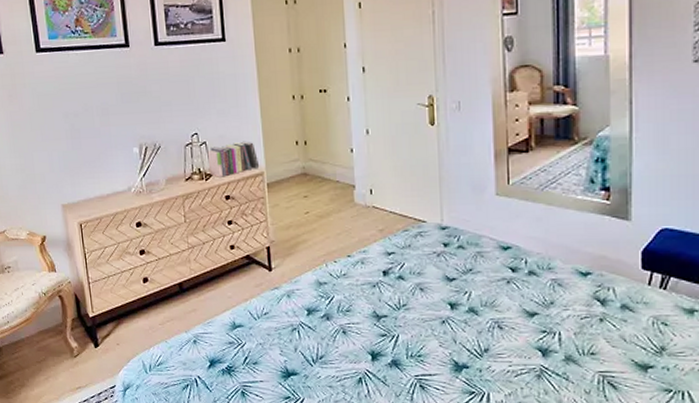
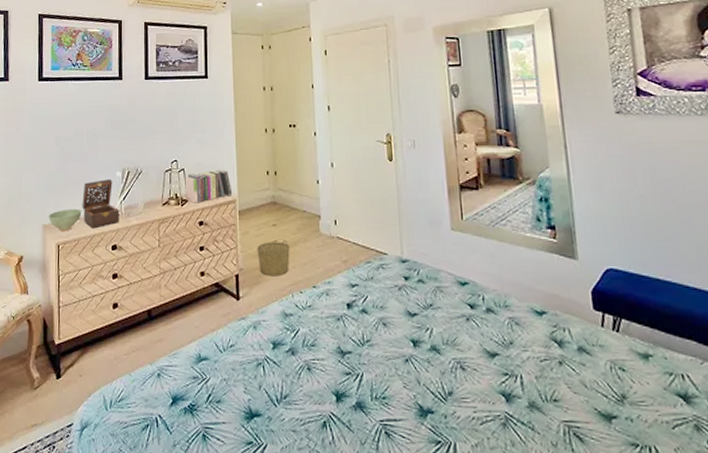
bowl: none [67,187,101,210] -> present [48,209,82,231]
jewelry box: none [100,156,141,207] -> present [82,179,120,229]
basket: none [288,210,323,247] -> present [257,239,290,277]

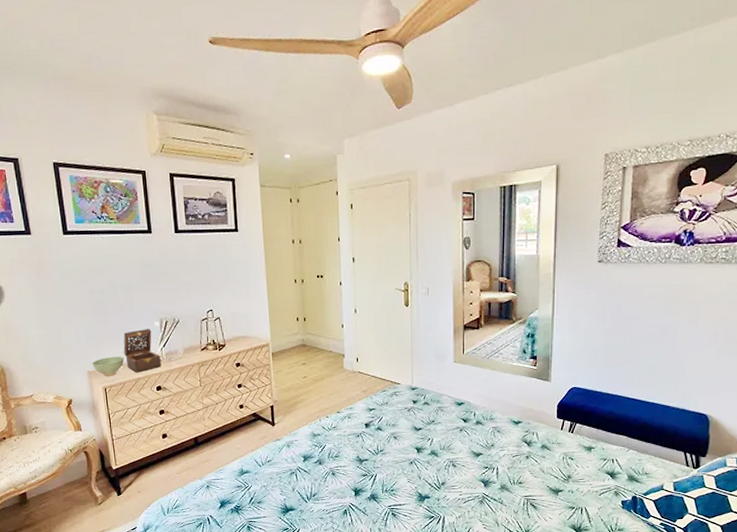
books: present [185,169,233,203] -> none [221,317,266,348]
basket: present [257,239,290,277] -> none [289,375,318,406]

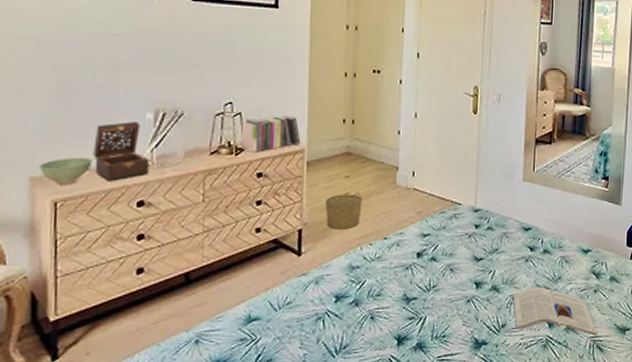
books: none [221,317,266,348] -> present [241,115,301,153]
basket: none [289,375,318,406] -> present [325,191,362,230]
magazine: none [451,452,530,495] -> present [513,287,597,335]

